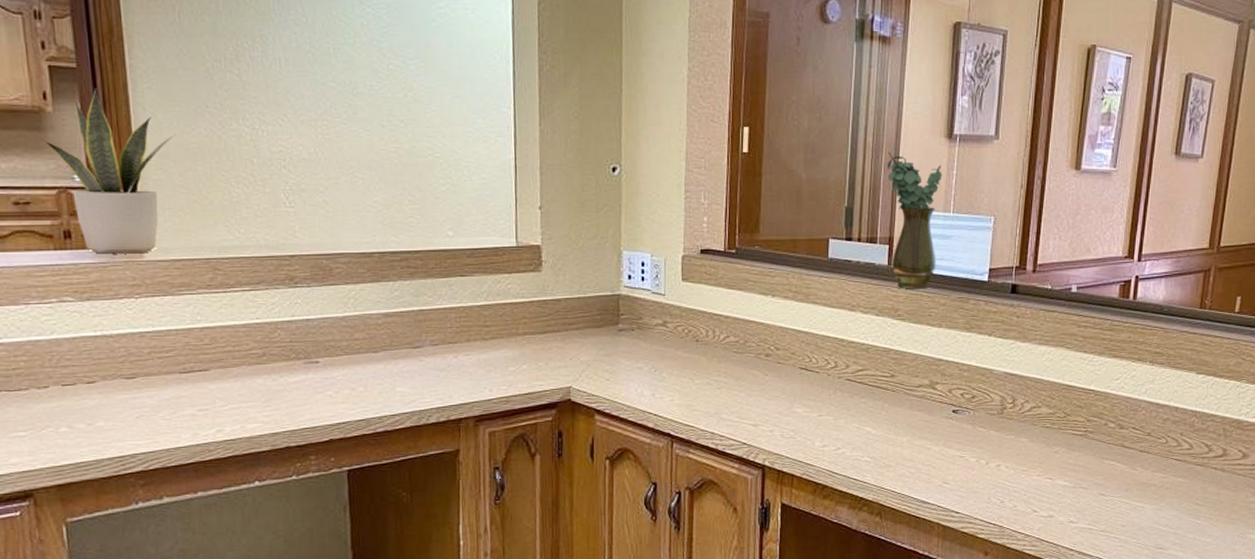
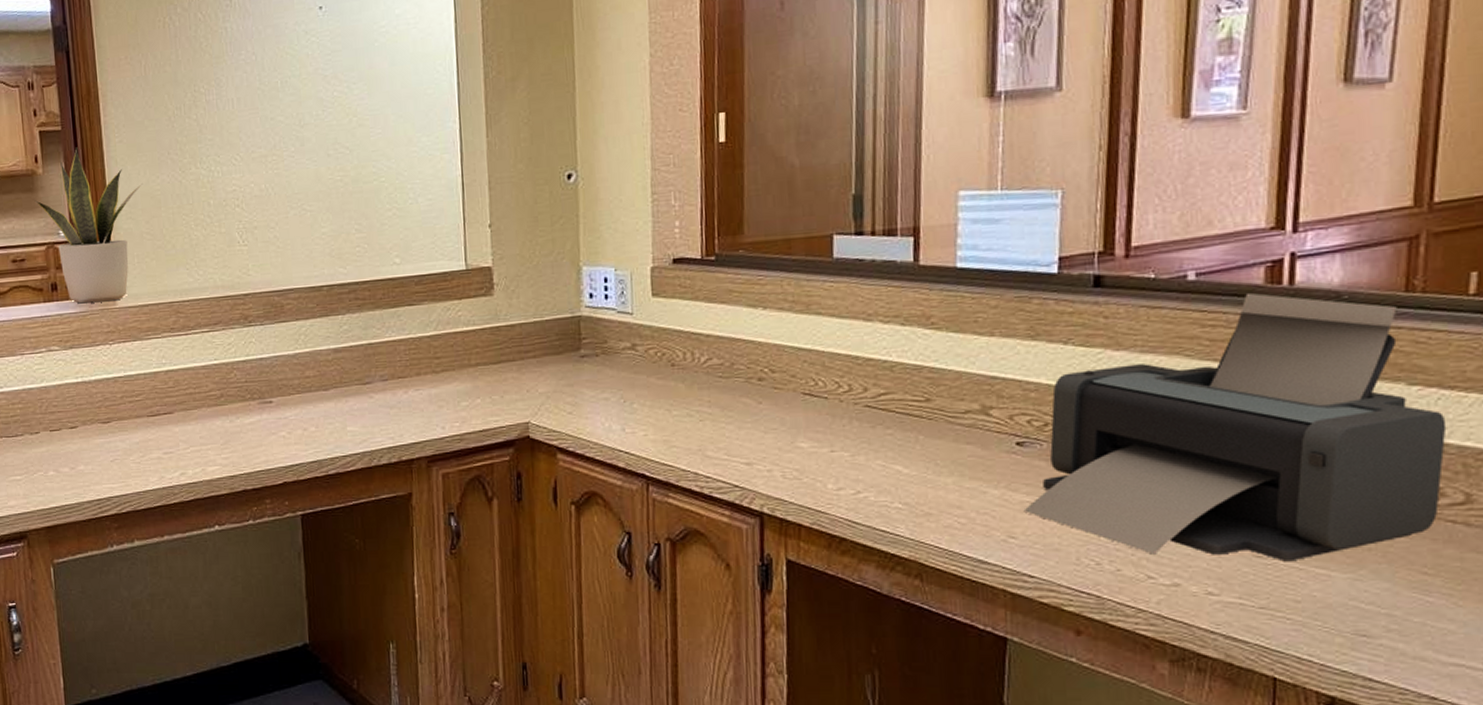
vase: present [887,151,942,289] -> none [906,121,984,290]
printer: none [955,303,1216,497] -> present [1023,292,1447,560]

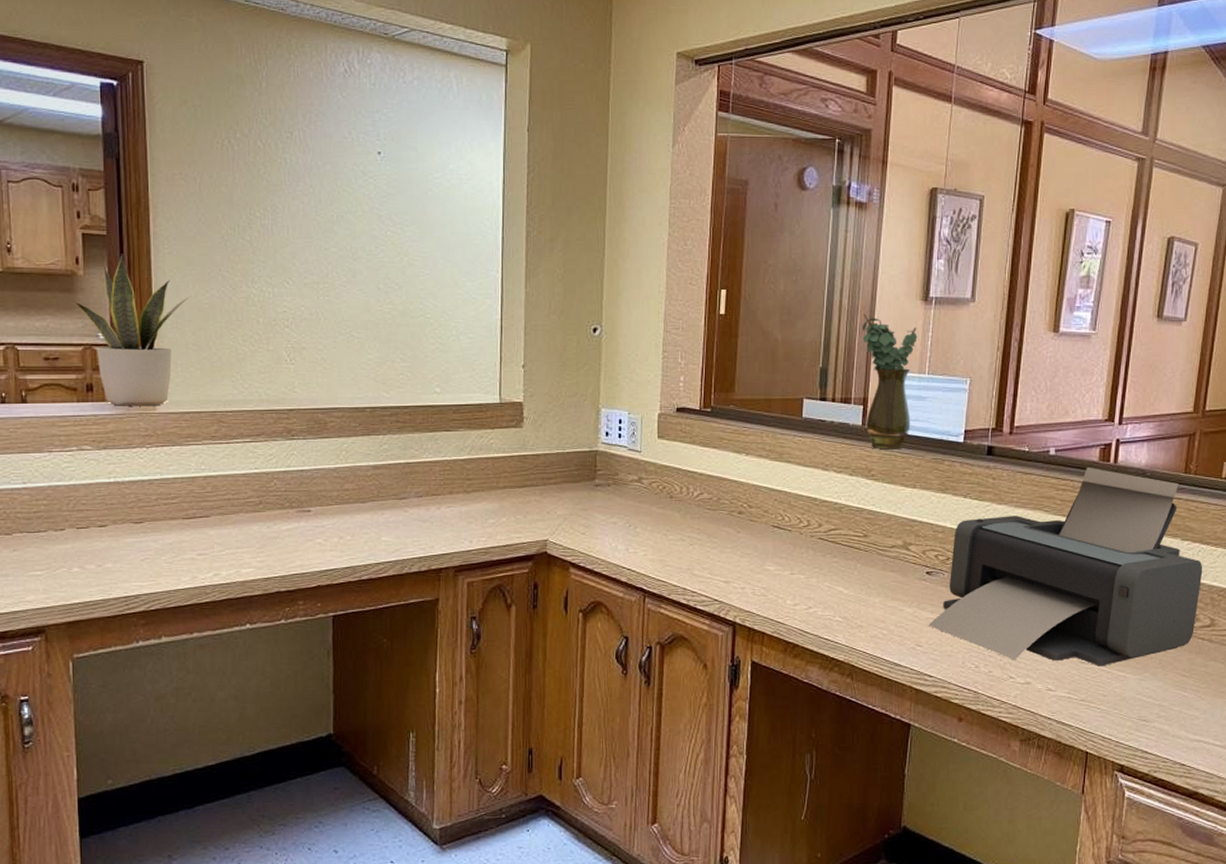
vase: none [906,121,984,290] -> present [862,313,918,449]

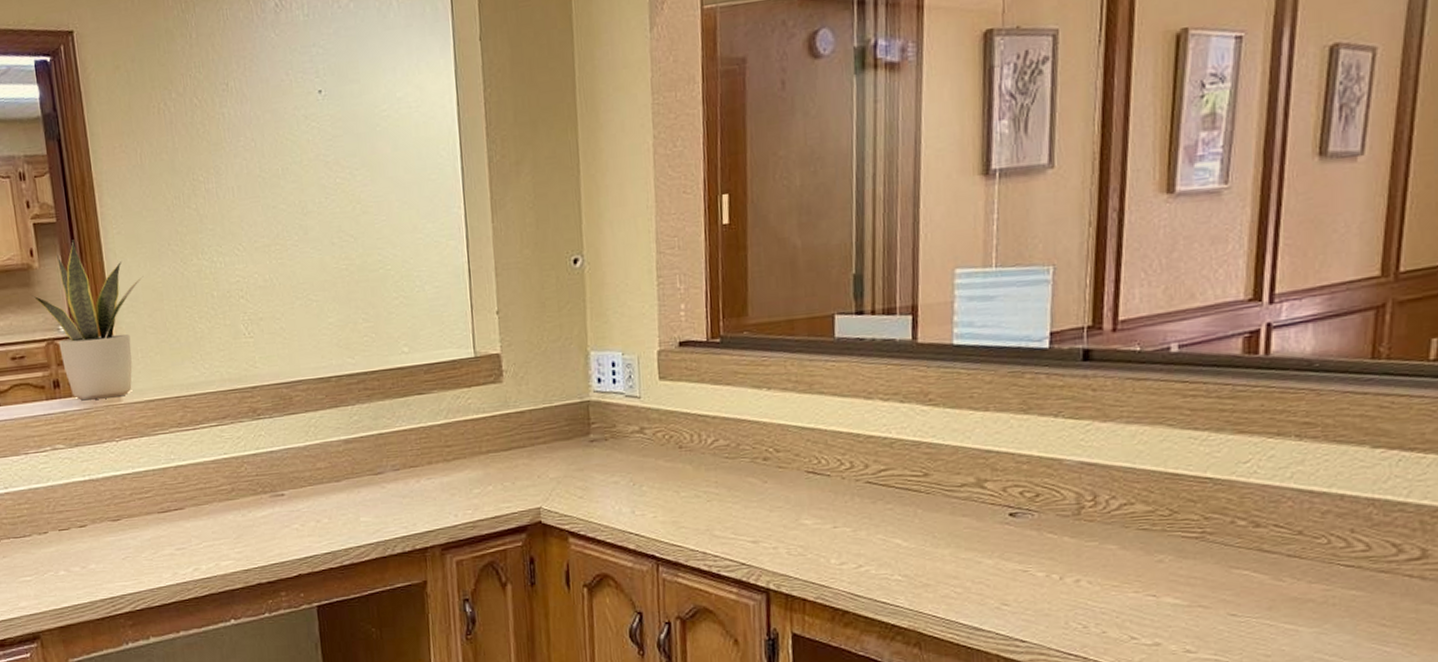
vase: present [862,313,918,449] -> none [904,200,979,367]
printer: present [928,466,1203,665] -> none [1016,363,1406,618]

